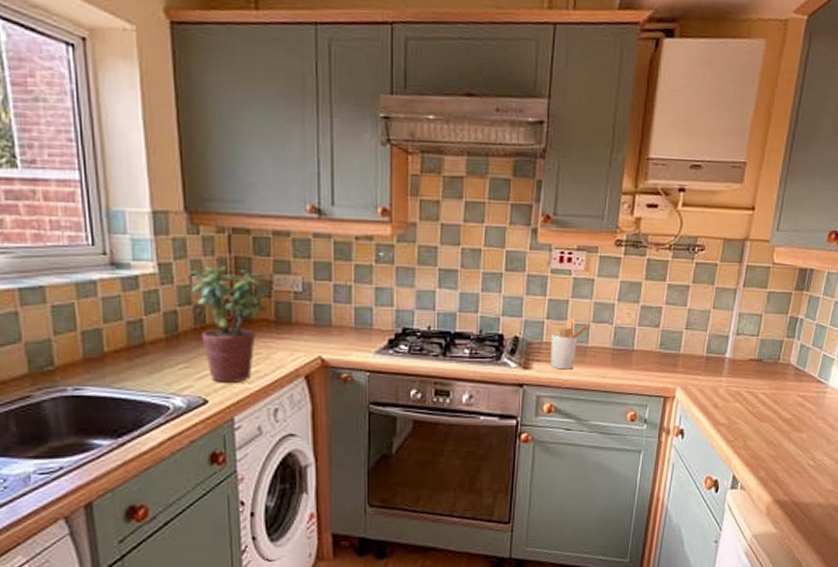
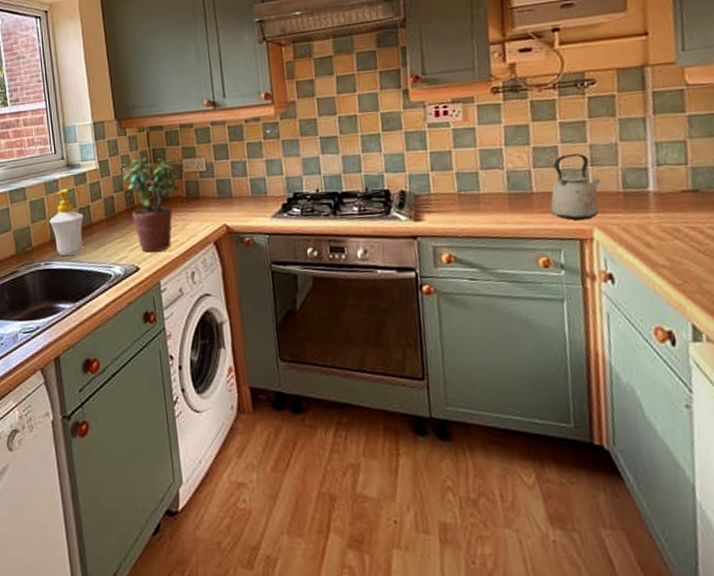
soap bottle: none [81,294,134,381] -> present [49,188,84,256]
utensil holder: present [551,318,592,370] -> none [438,167,481,219]
kettle: none [646,317,691,380] -> present [550,154,602,221]

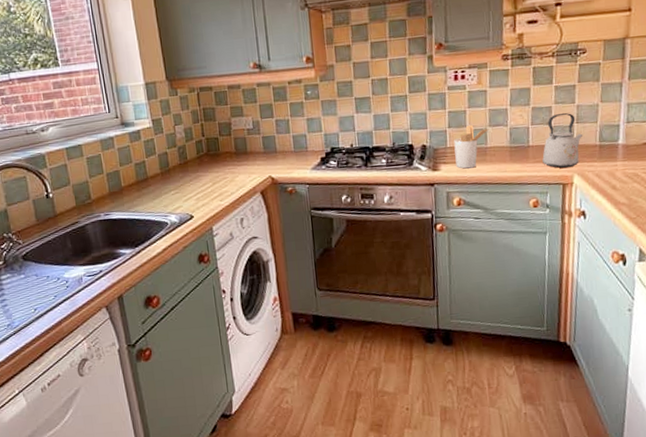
soap bottle: present [49,188,84,256] -> none [106,145,141,207]
potted plant: present [121,157,182,253] -> none [173,116,231,202]
utensil holder: none [438,167,481,219] -> present [454,124,489,169]

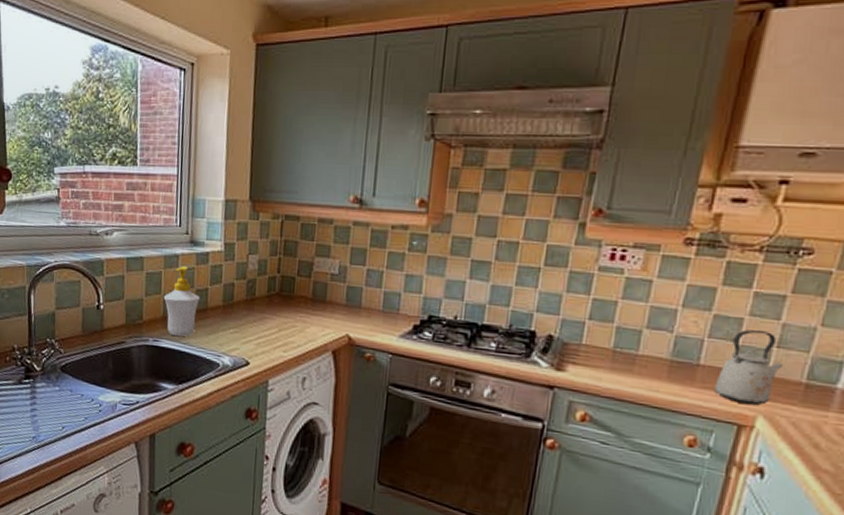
soap bottle: none [106,145,141,207] -> present [163,266,200,337]
utensil holder: present [454,124,489,169] -> none [589,321,646,378]

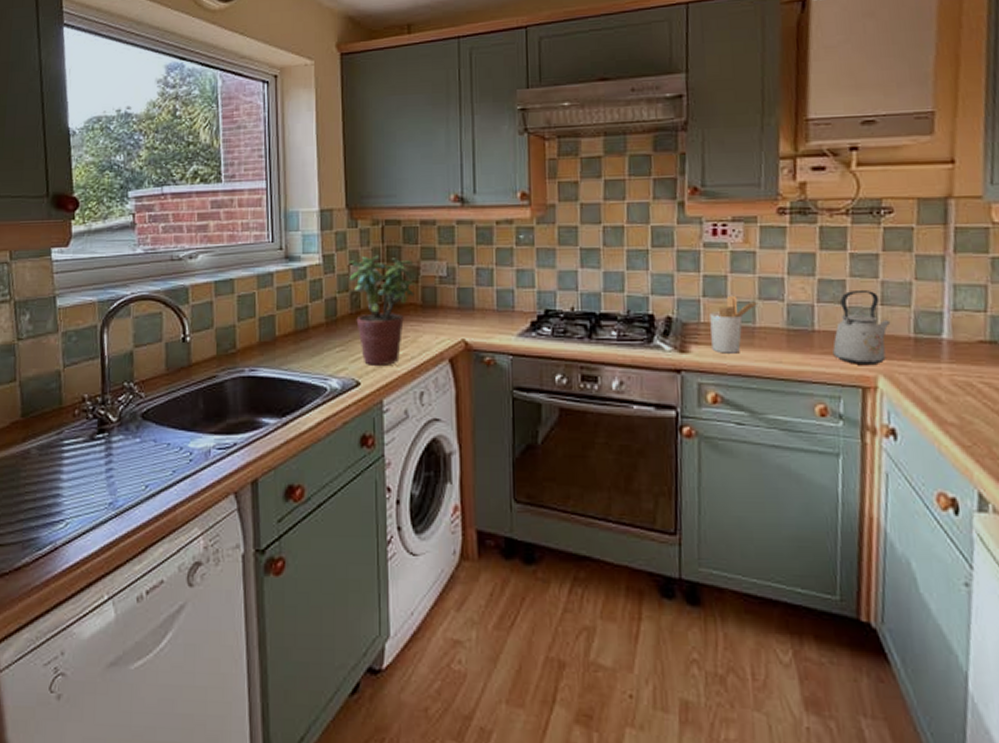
soap bottle: present [163,266,200,337] -> none [258,284,300,363]
potted plant: none [246,248,310,350] -> present [349,255,417,365]
utensil holder: none [589,321,646,378] -> present [710,295,759,354]

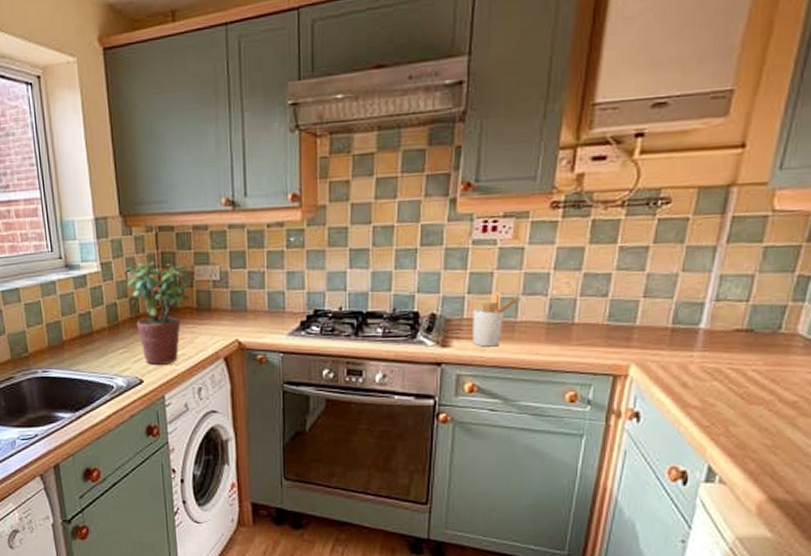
kettle: present [833,291,891,366] -> none [589,283,651,356]

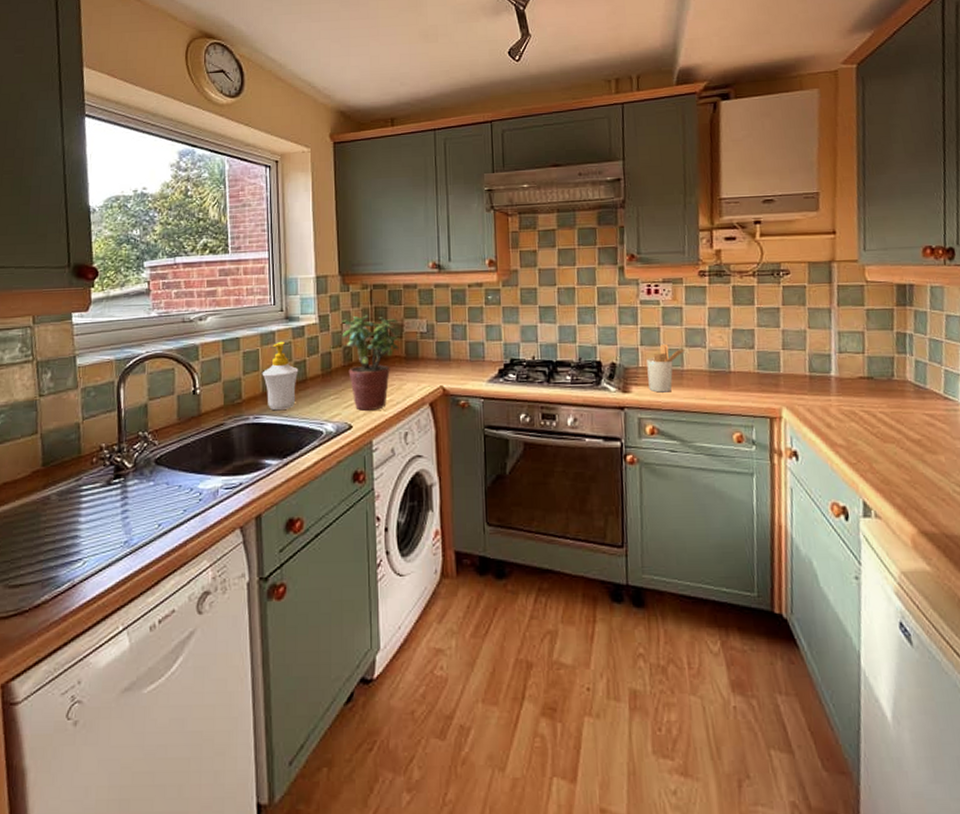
soap bottle: none [46,291,84,365] -> present [262,341,299,411]

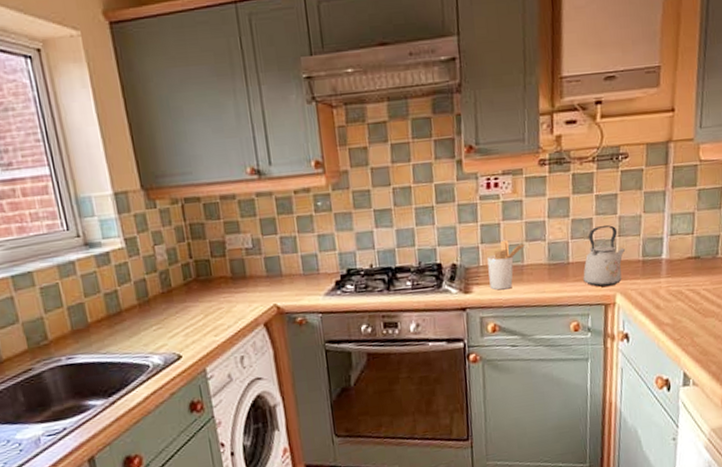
soap bottle: present [262,341,299,411] -> none [67,271,113,348]
potted plant: present [341,315,402,411] -> none [152,233,225,339]
kettle: none [745,338,791,400] -> present [583,225,626,287]

